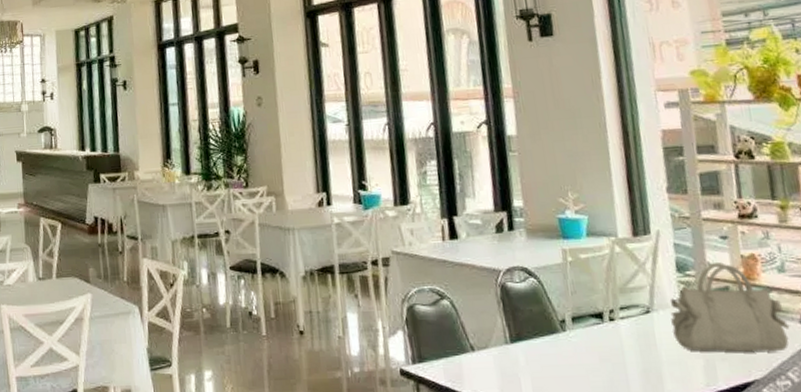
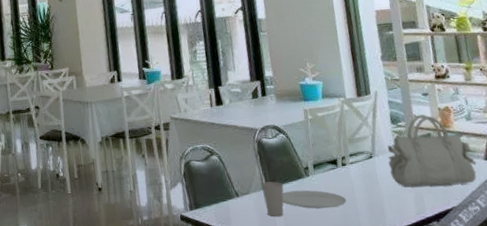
cup: none [503,335,533,379] -> present [260,181,284,217]
plate: none [530,347,613,371] -> present [282,190,346,209]

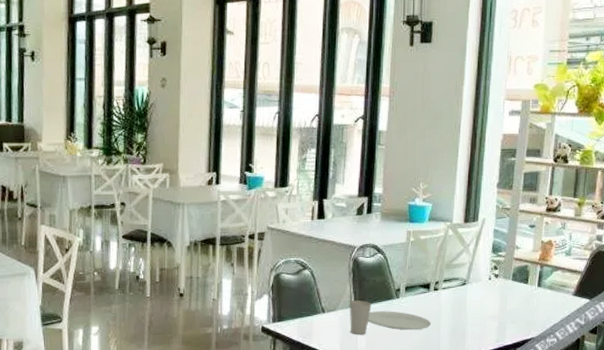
shoulder bag: present [387,114,477,187] -> none [480,246,565,317]

